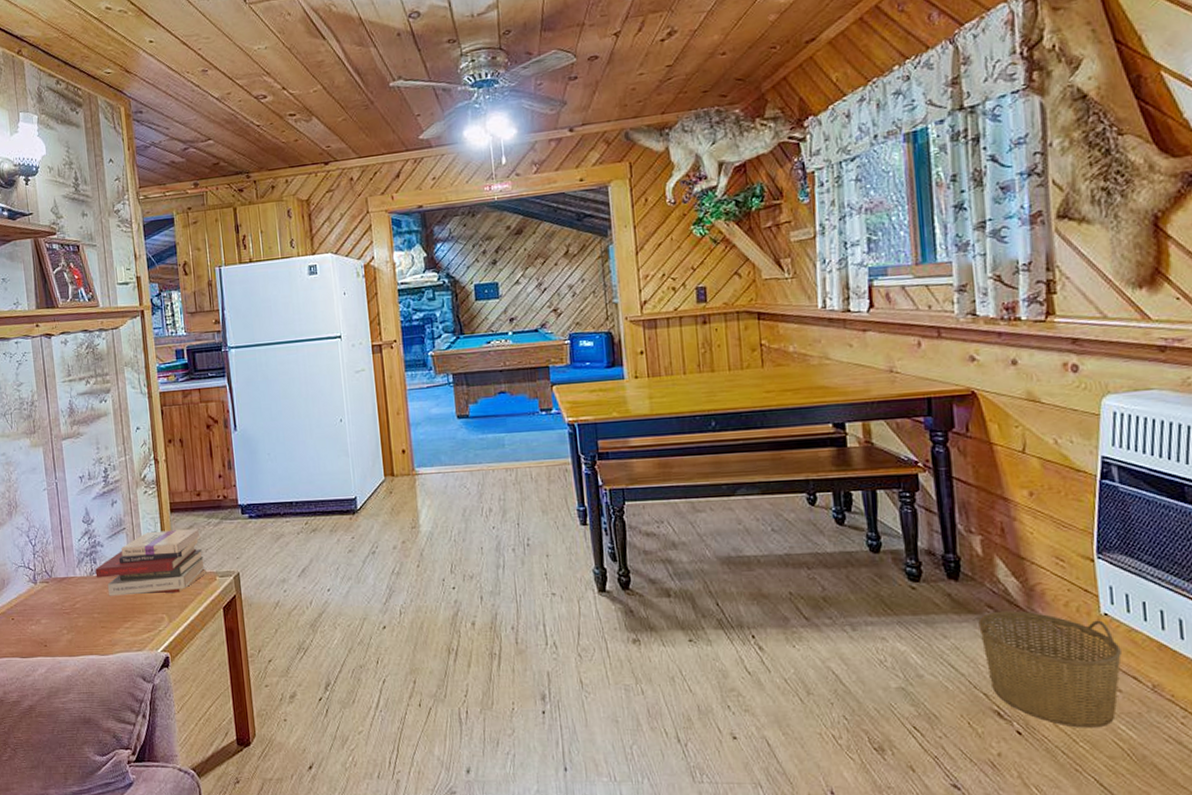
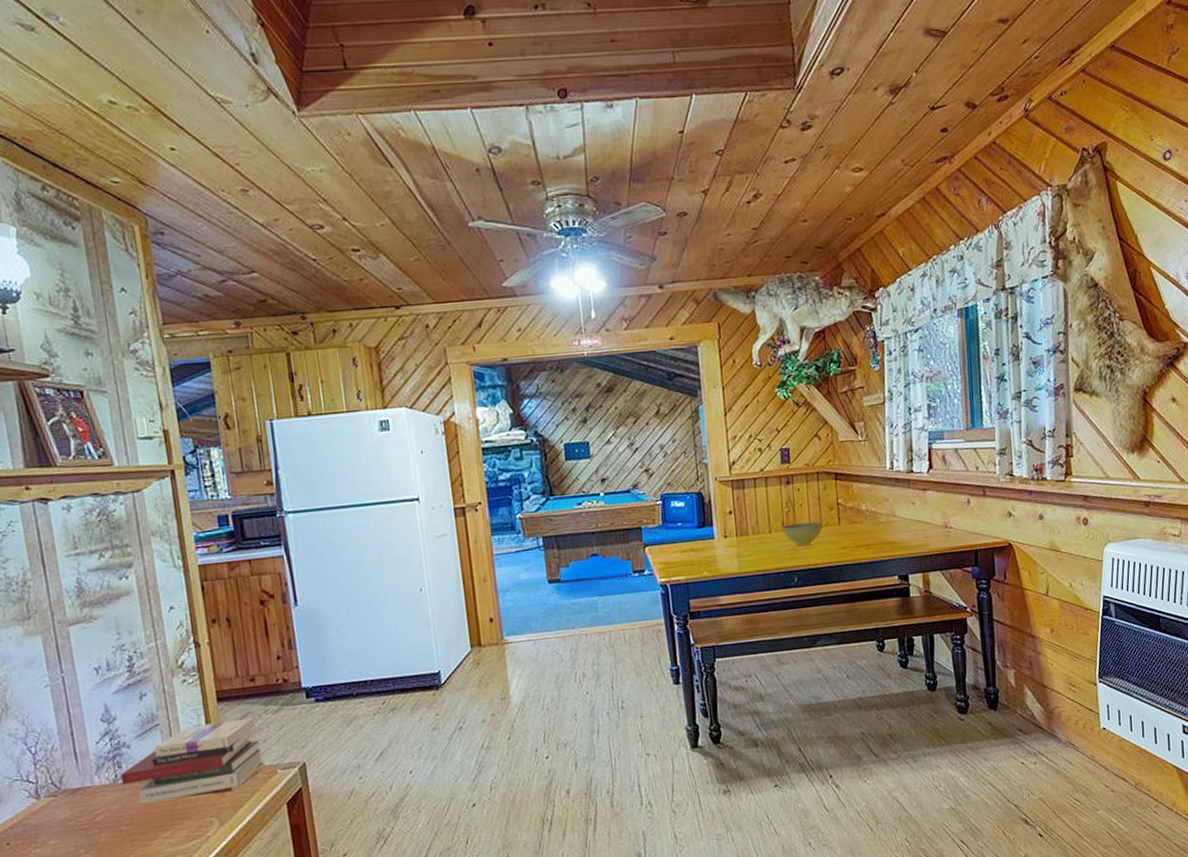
bowl: none [698,363,744,390] -> present [782,522,823,547]
basket: present [978,610,1122,728] -> none [1012,731,1114,825]

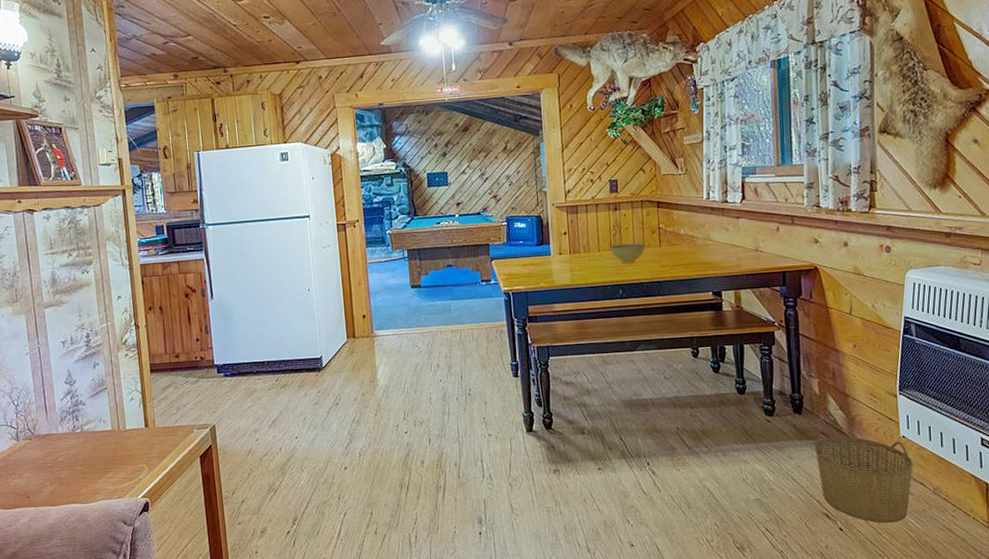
books: present [120,718,265,804] -> none [77,387,184,450]
basket: none [1012,731,1114,825] -> present [815,436,913,523]

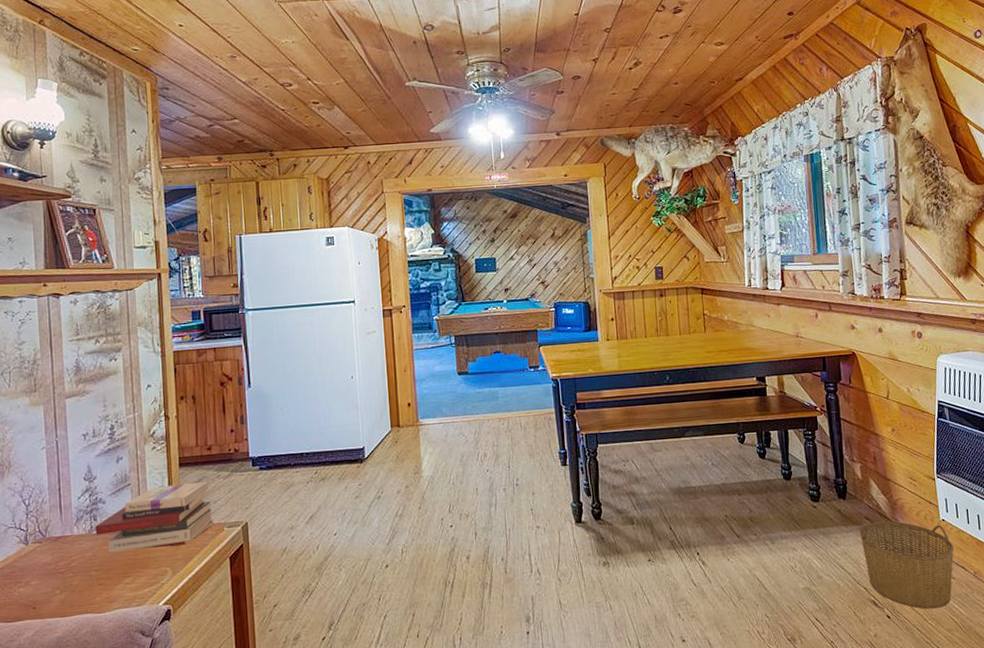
books: none [77,387,184,450] -> present [95,482,214,553]
bowl: present [609,243,645,264] -> none [656,329,691,350]

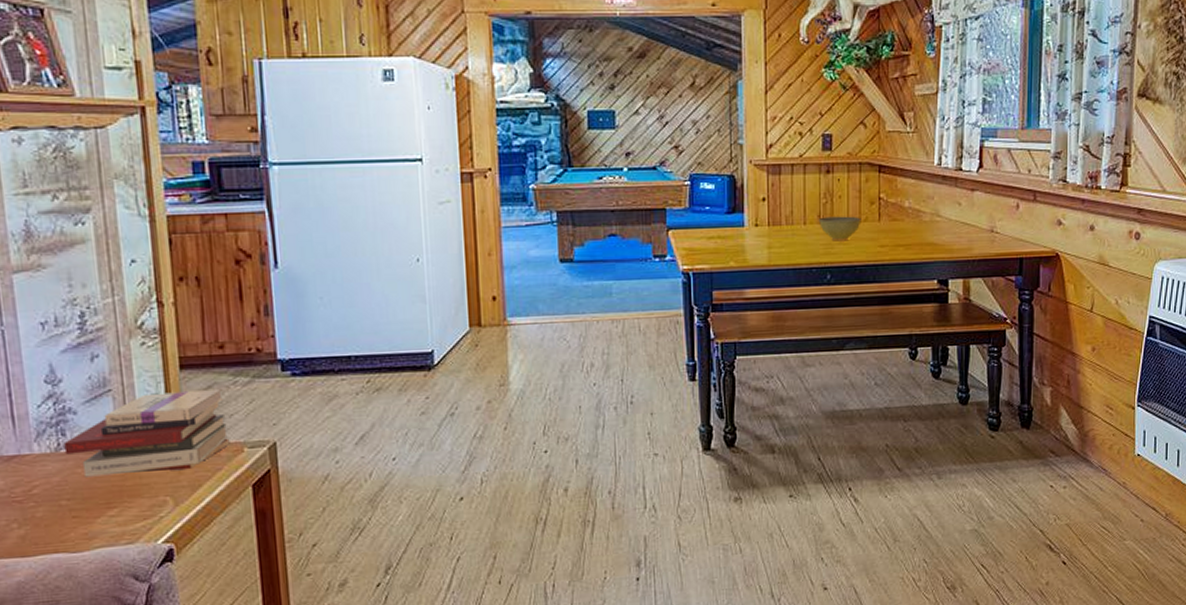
bowl: none [656,329,691,350] -> present [818,216,861,242]
basket: present [860,521,954,609] -> none [1042,454,1146,555]

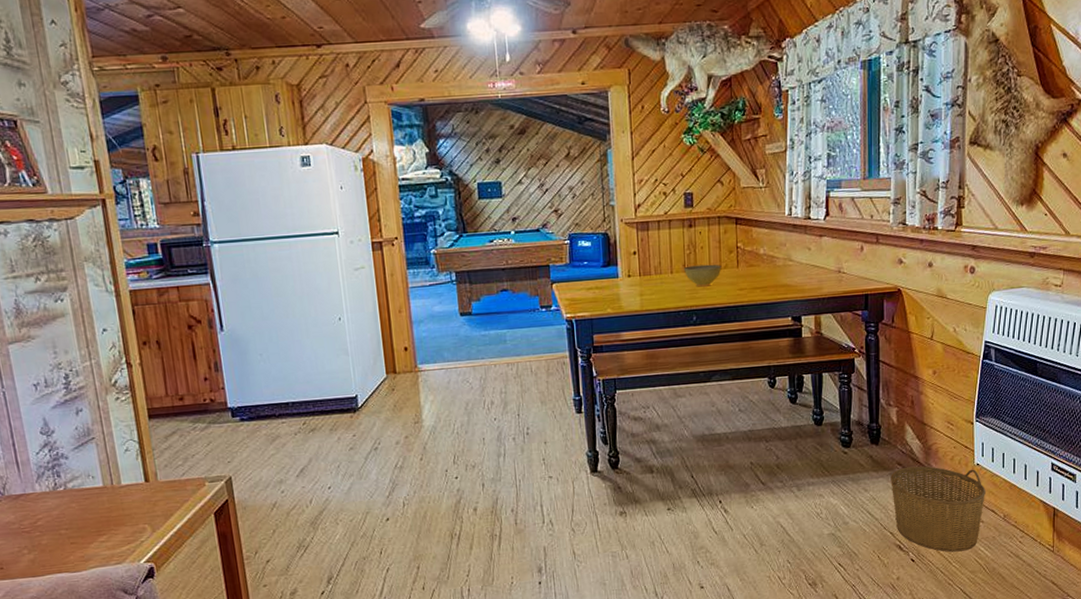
books: present [63,389,230,477] -> none [59,434,194,510]
basket: none [1042,454,1146,555] -> present [890,466,986,552]

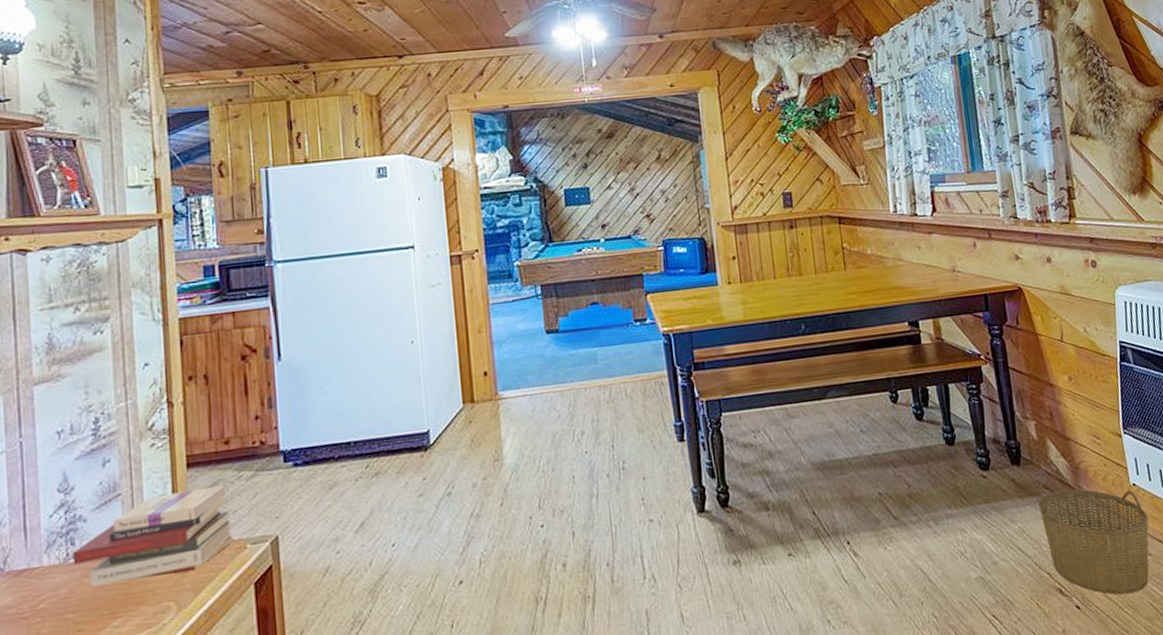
books: none [59,434,194,510] -> present [72,485,233,587]
bowl: present [683,264,722,287] -> none [787,267,828,293]

